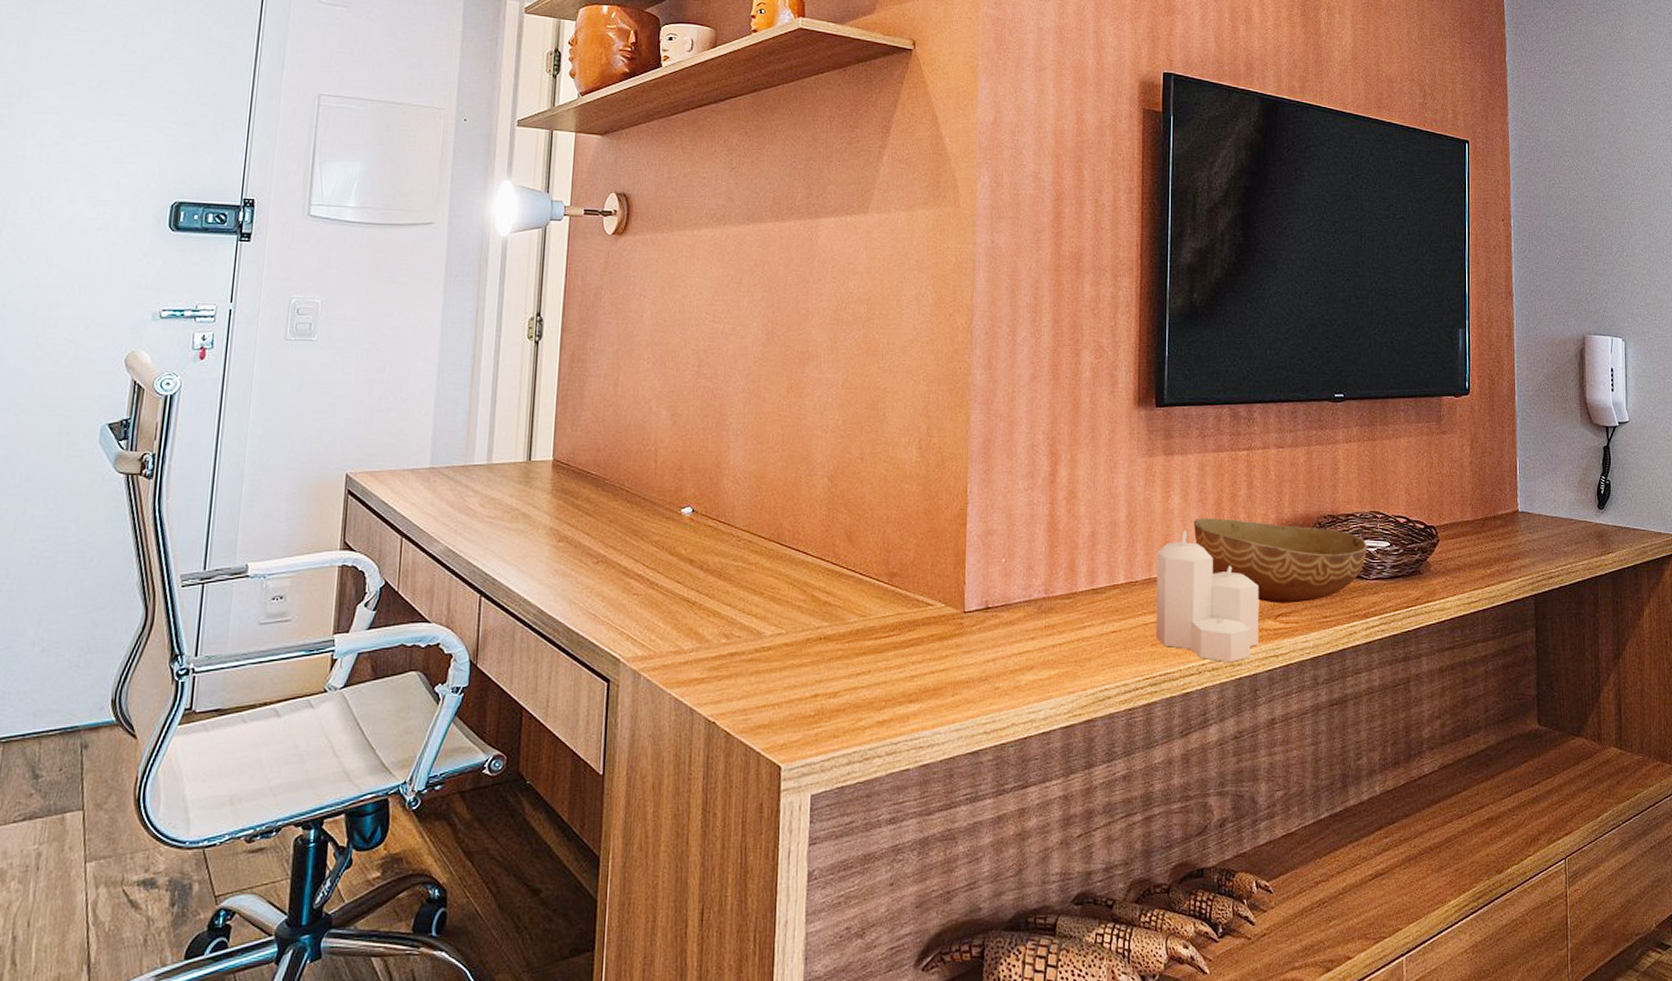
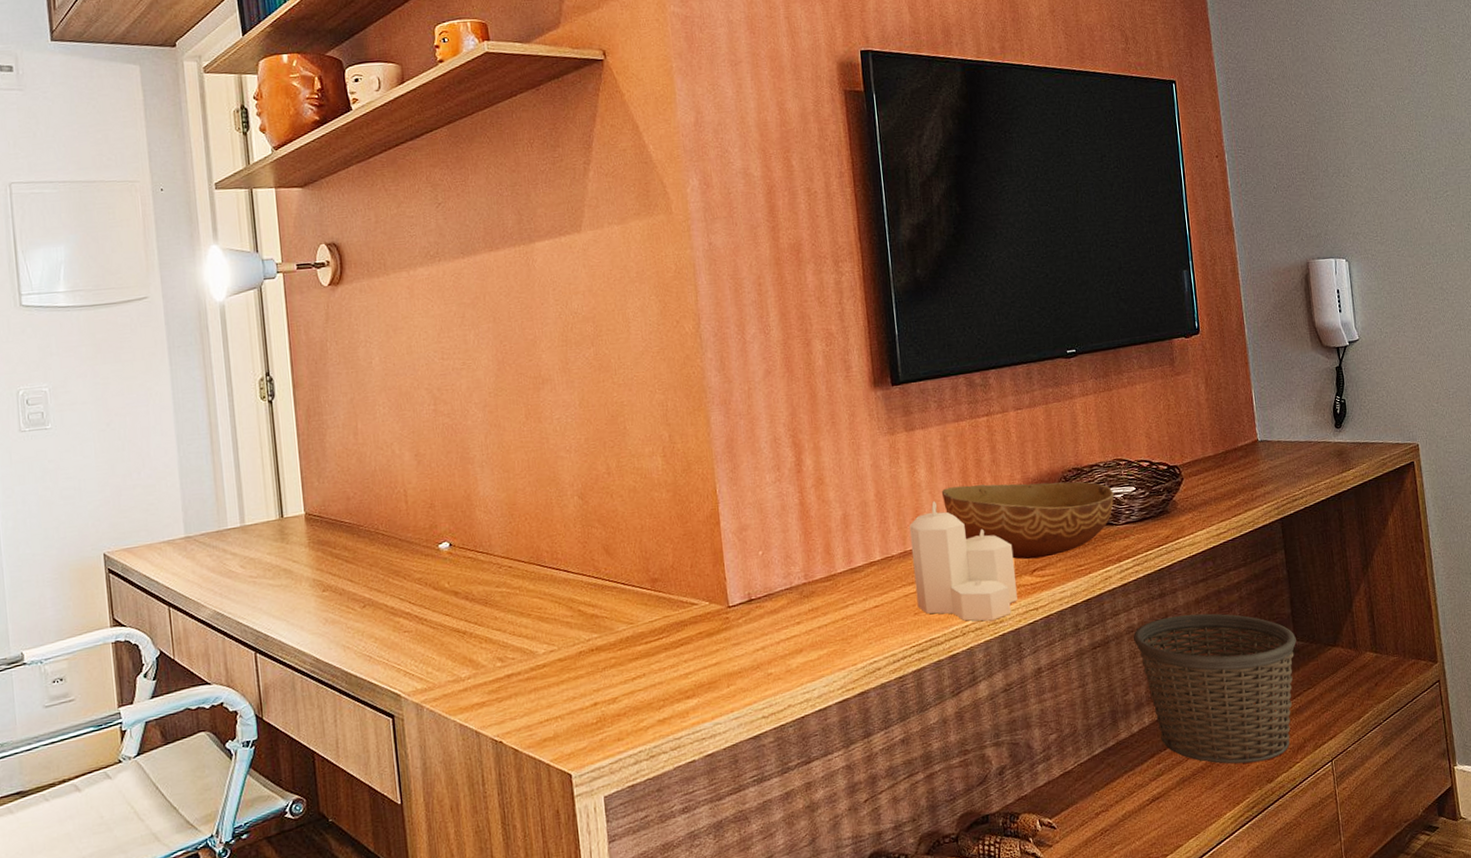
basket: none [1372,682,1539,850] -> present [1133,613,1297,765]

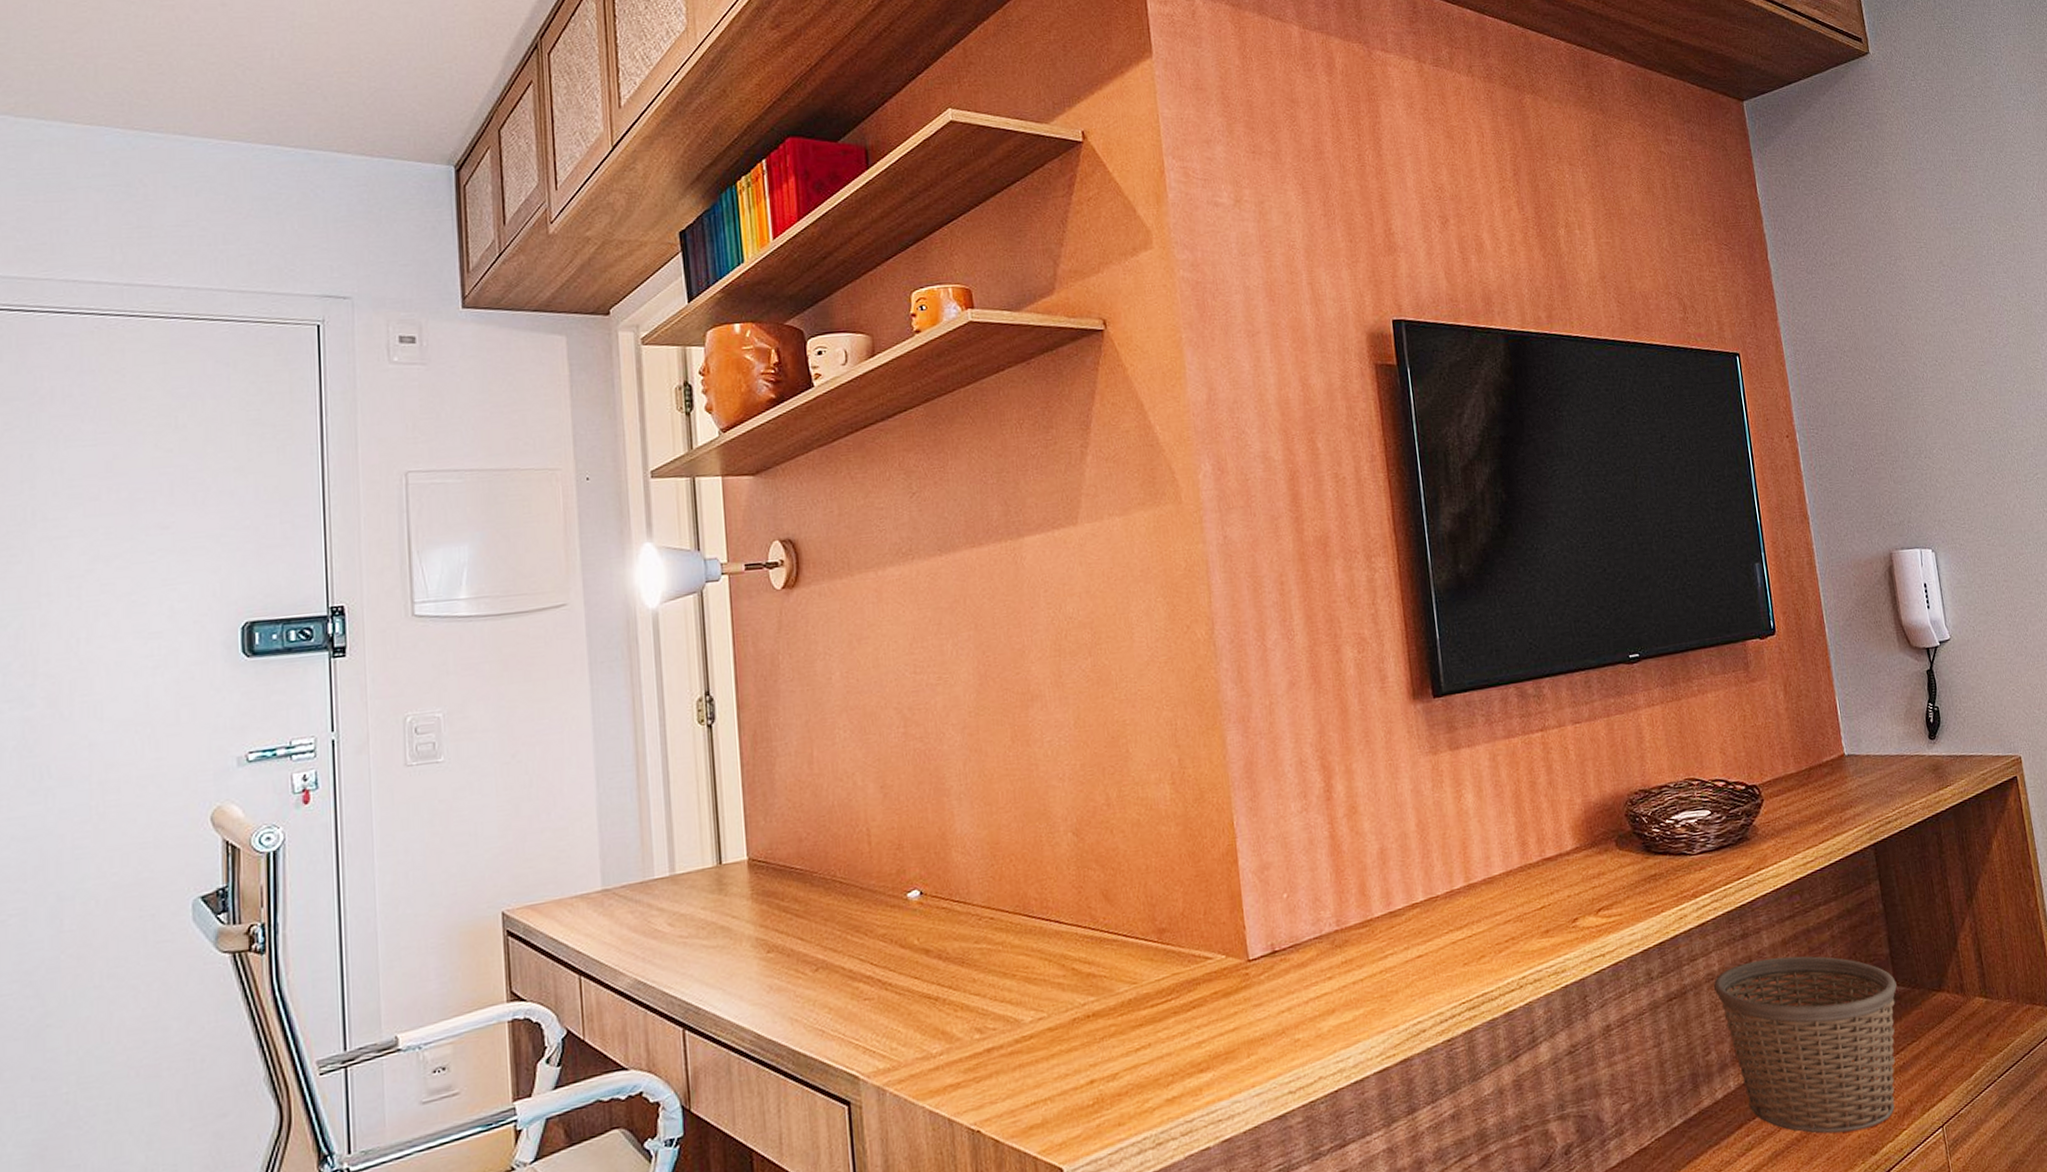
candle: present [909,501,1018,621] -> none [1455,831,1581,972]
bowl: present [941,481,1114,560] -> none [1491,805,1687,898]

